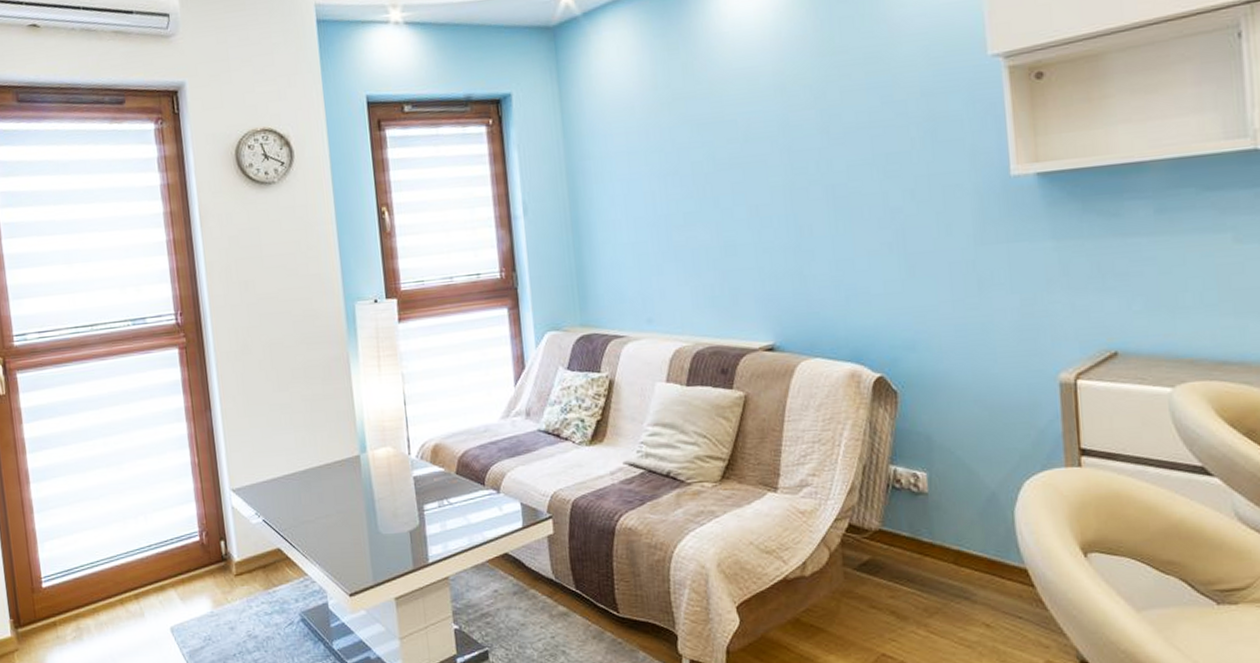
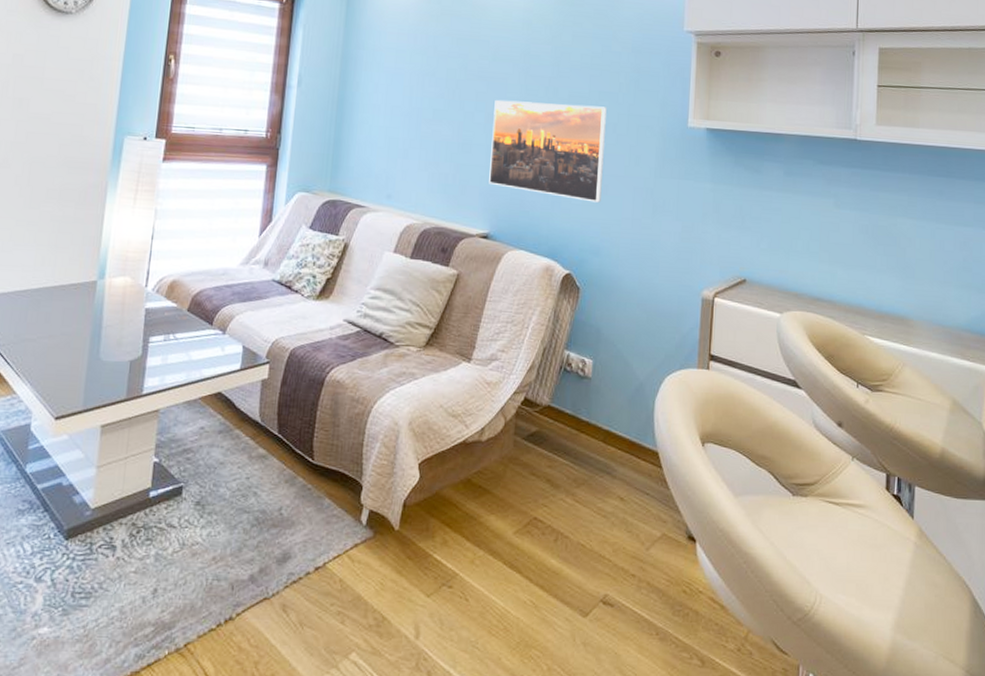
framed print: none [755,171,908,289] -> present [489,99,607,203]

